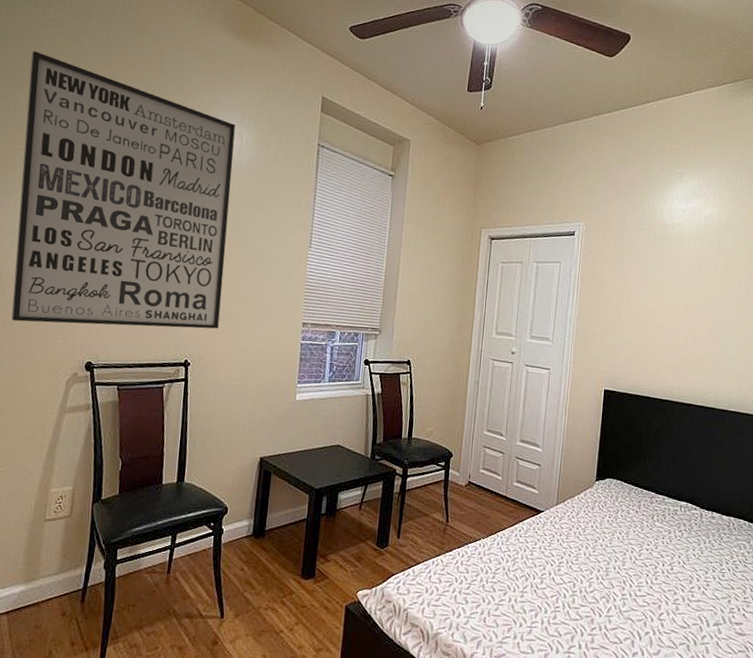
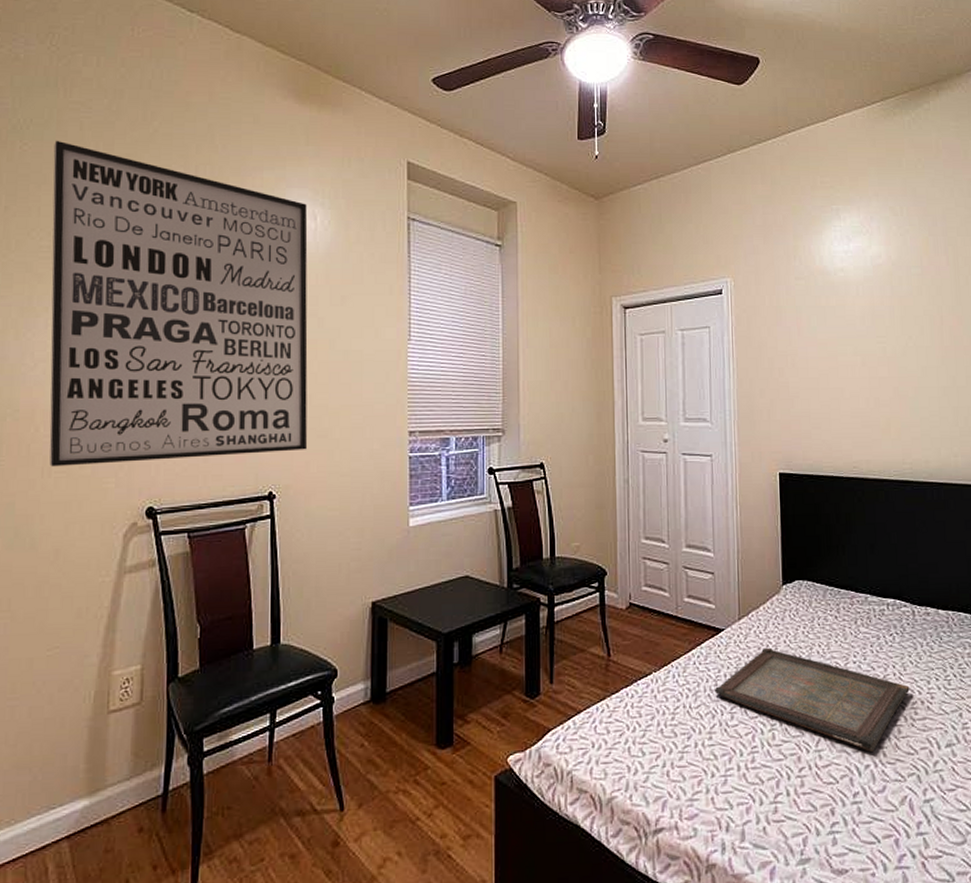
serving tray: none [530,529,690,623] -> present [715,647,910,753]

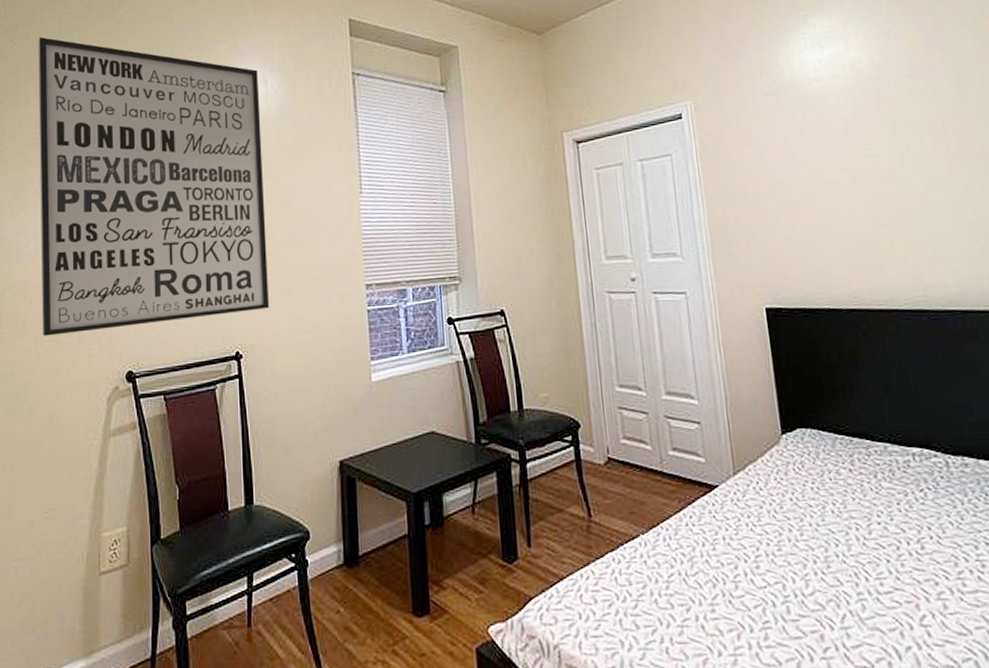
serving tray: present [715,647,910,753] -> none [713,506,953,632]

